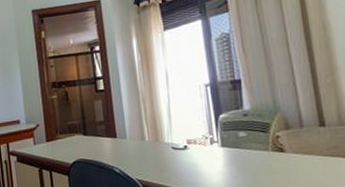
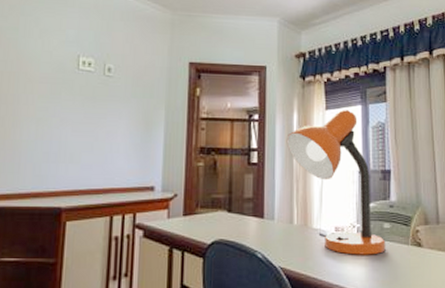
desk lamp: none [128,27,243,165] -> present [286,110,386,255]

